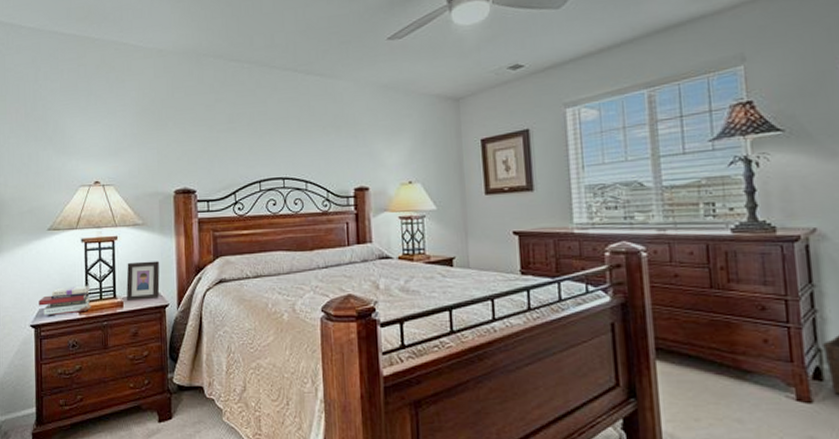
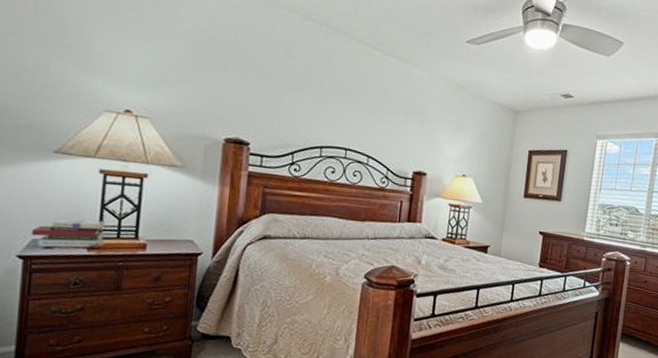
picture frame: present [126,261,160,301] -> none [152,204,197,246]

